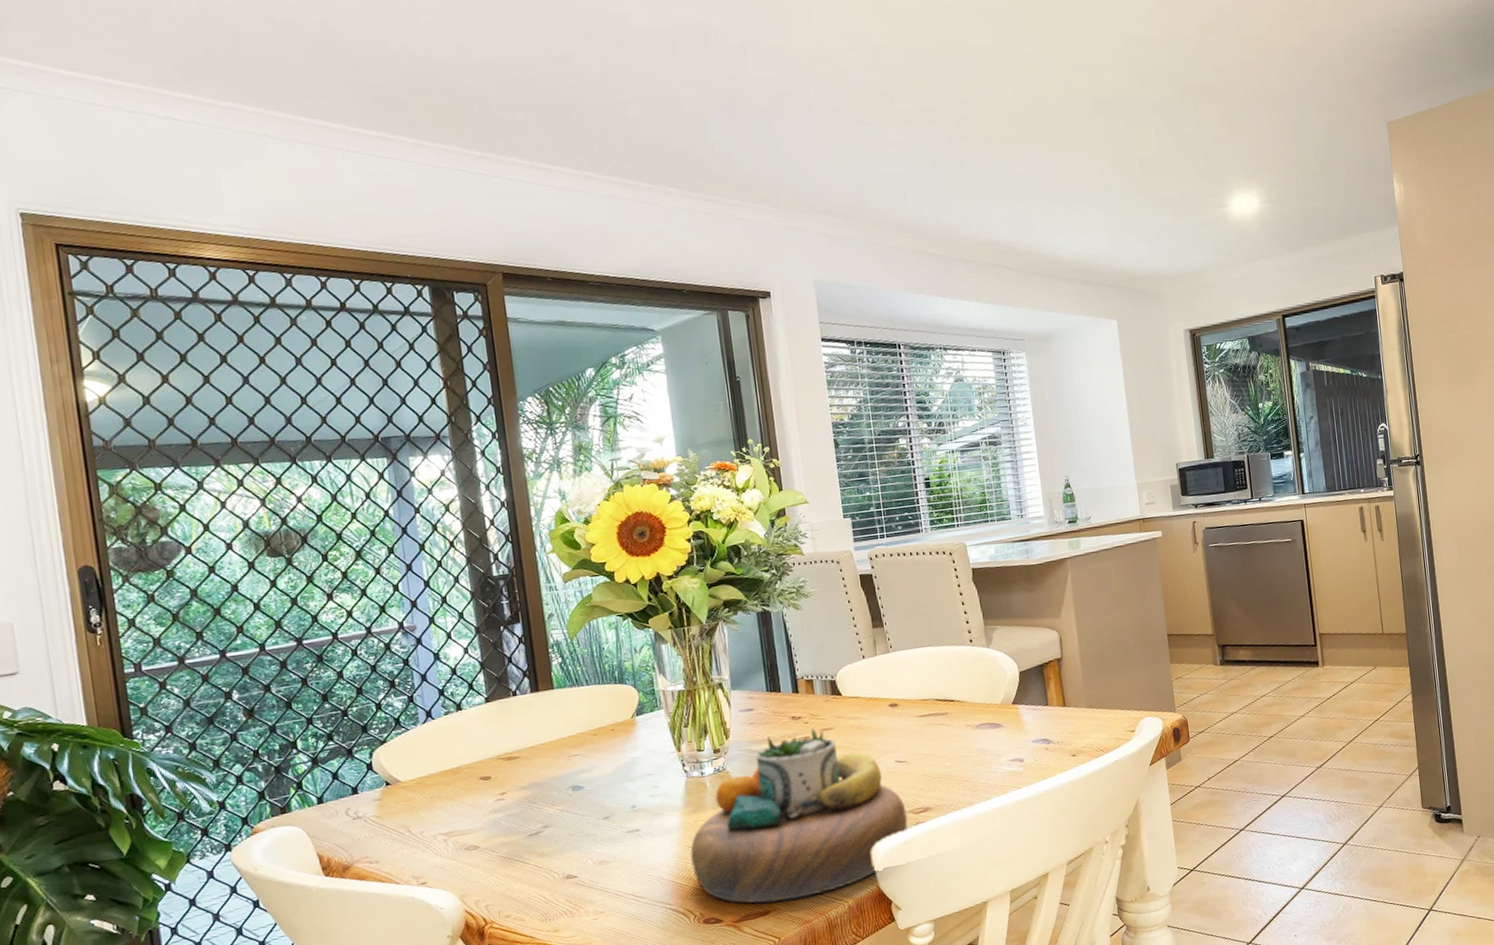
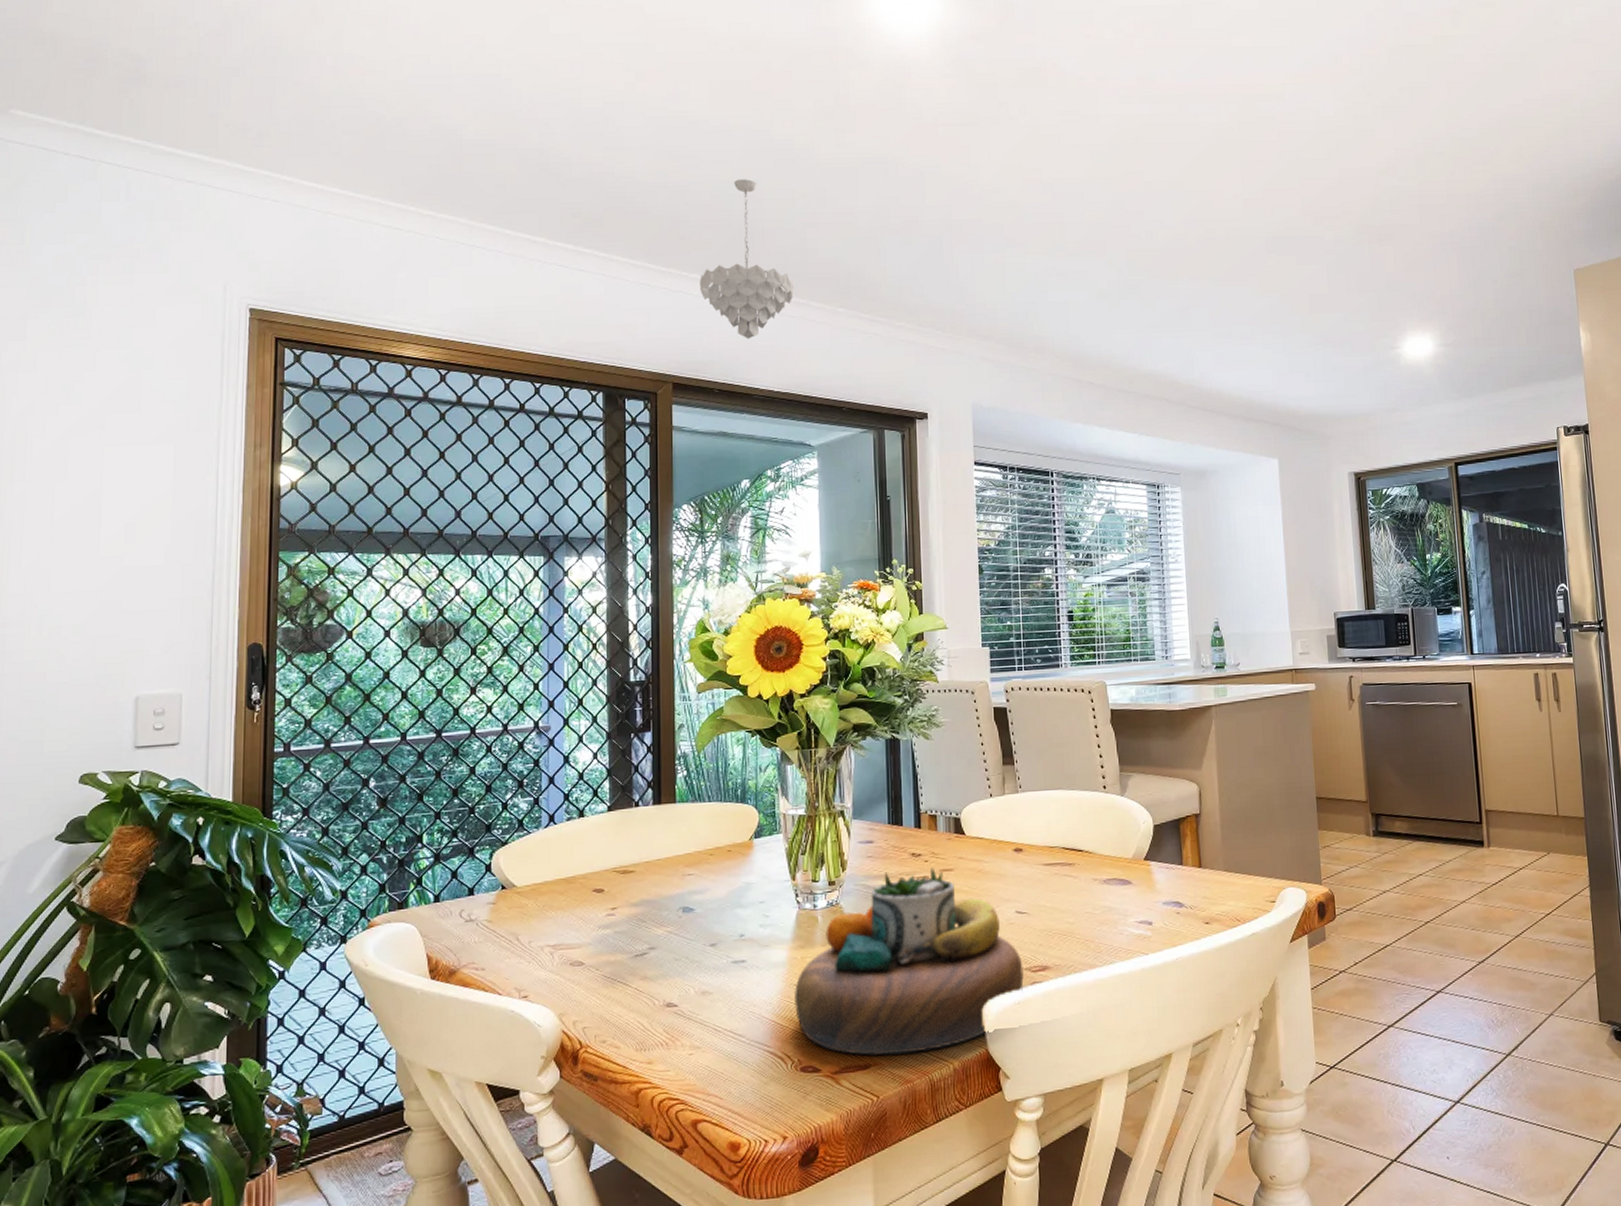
pendant light: none [518,54,621,224] -> present [699,179,795,339]

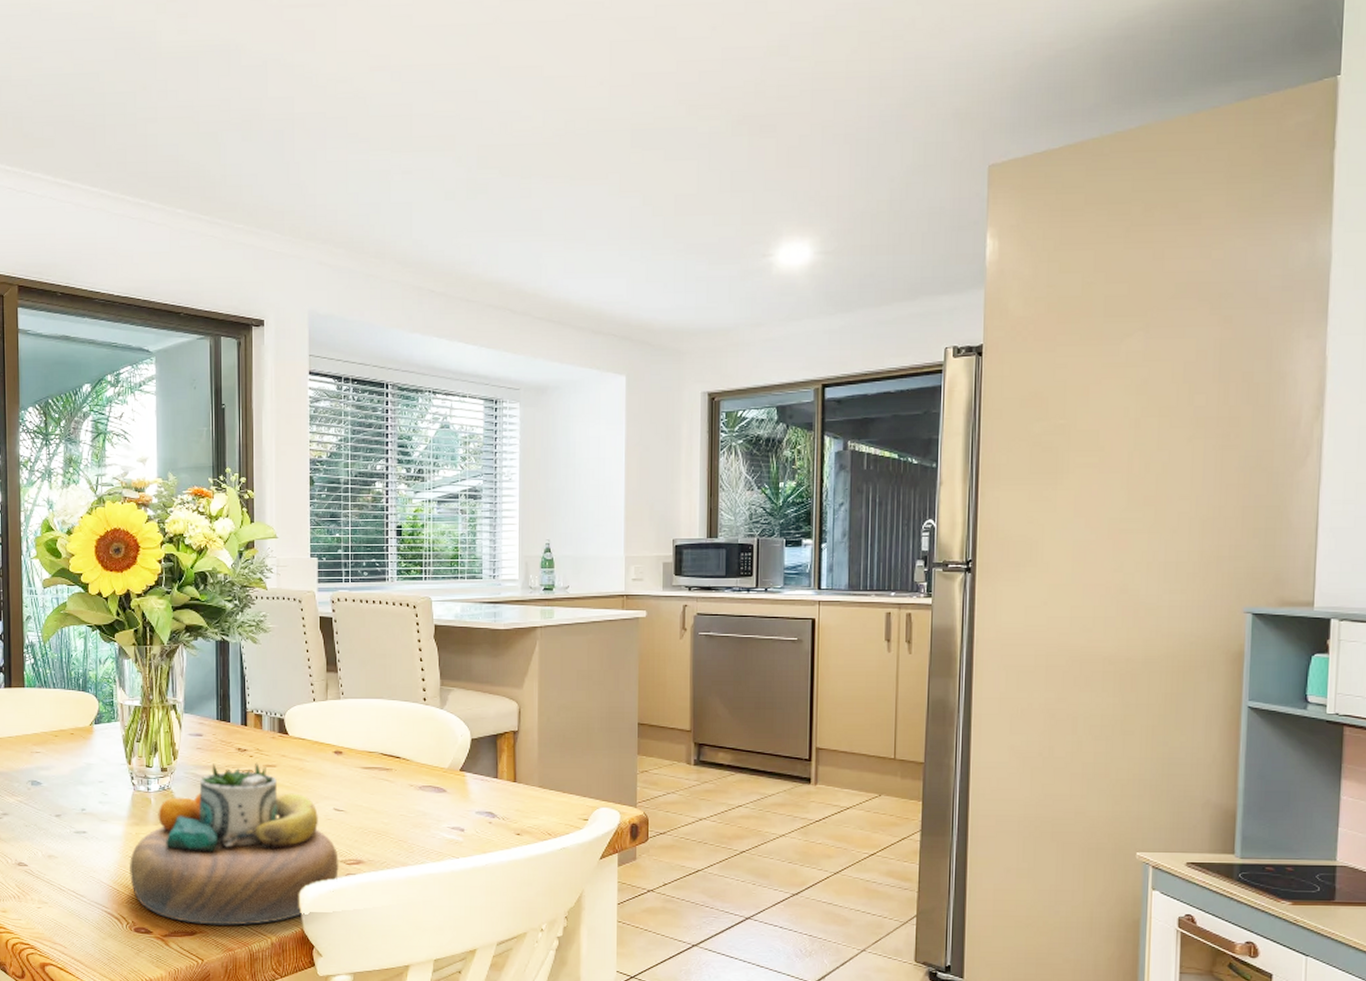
pendant light: present [699,179,795,339] -> none [42,71,135,241]

